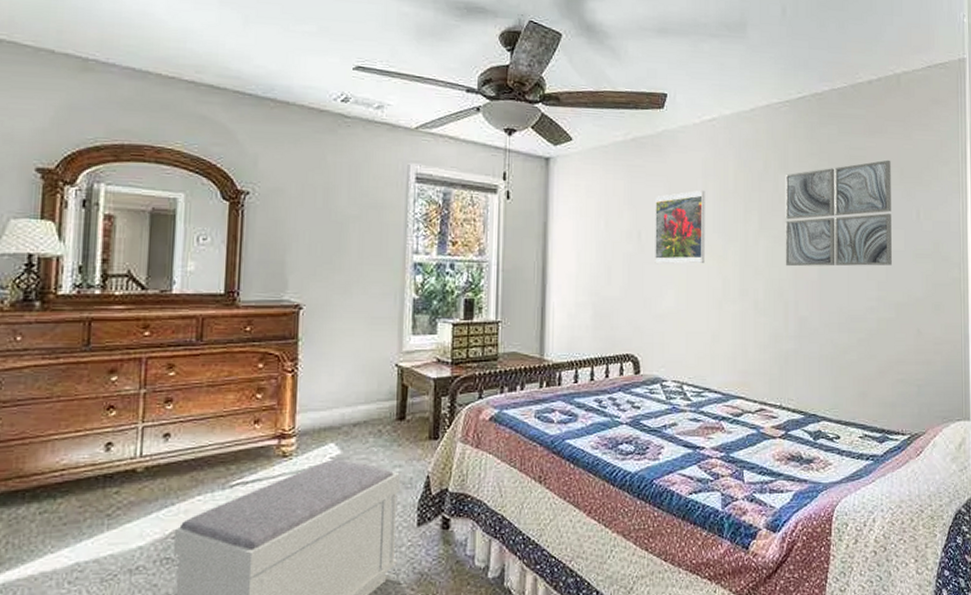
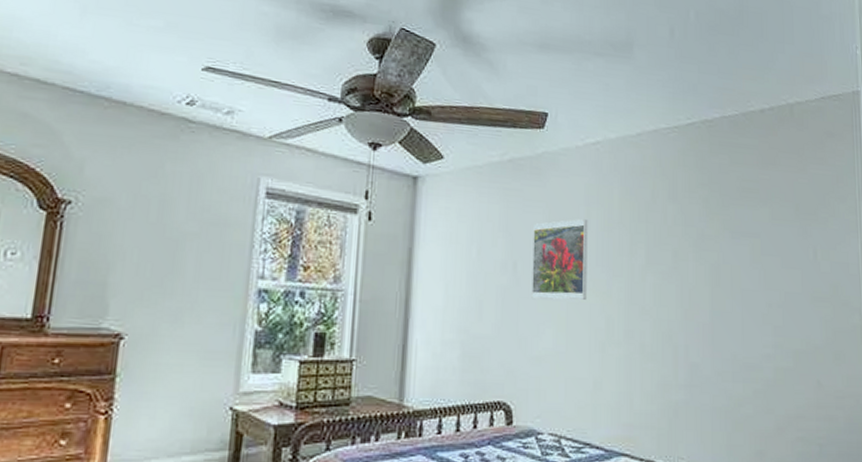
wall art: present [785,160,892,267] -> none [674,194,788,309]

